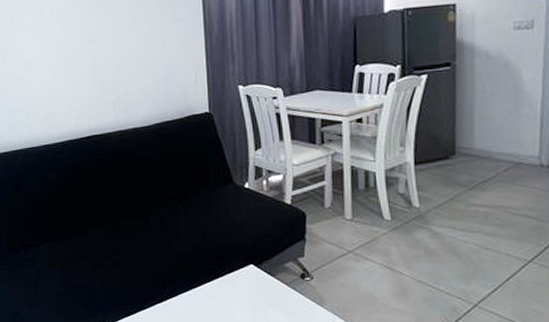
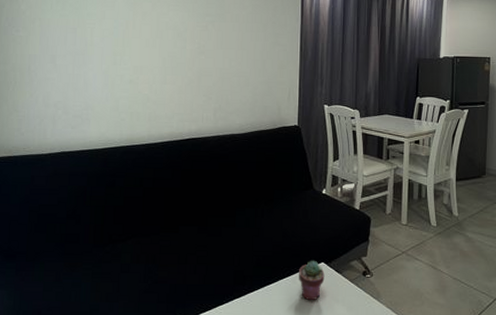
potted succulent: none [225,263,256,306] -> present [299,261,325,301]

